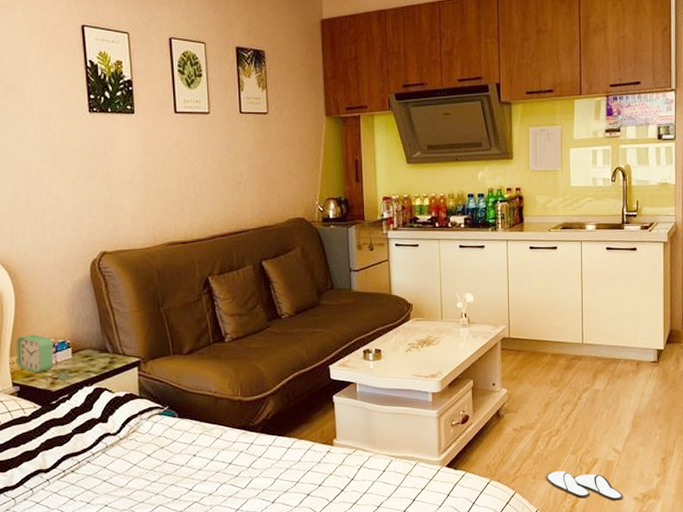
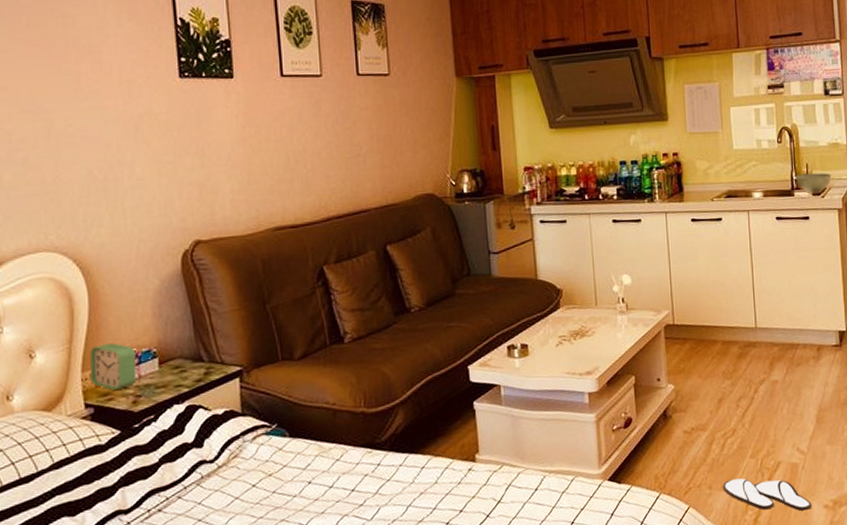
bowl: none [625,209,660,228] -> present [795,173,832,194]

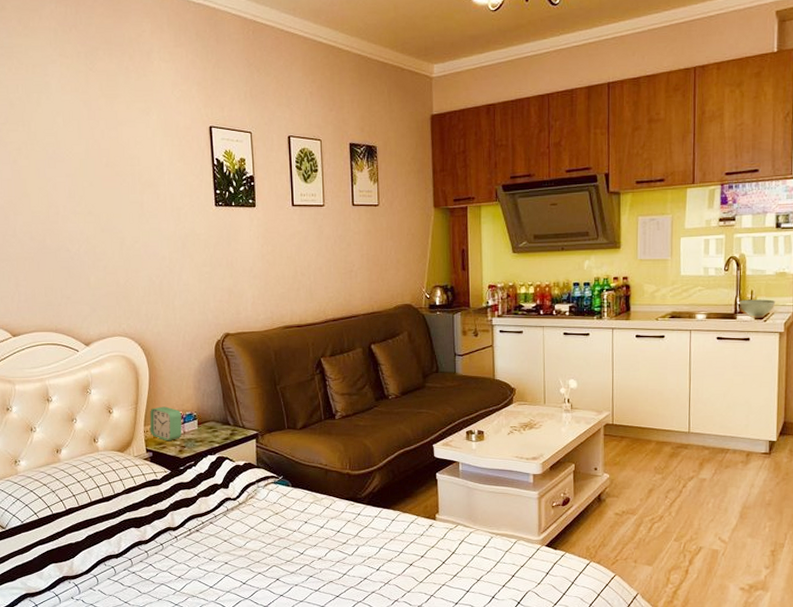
slippers: present [723,478,813,511] -> none [647,557,729,590]

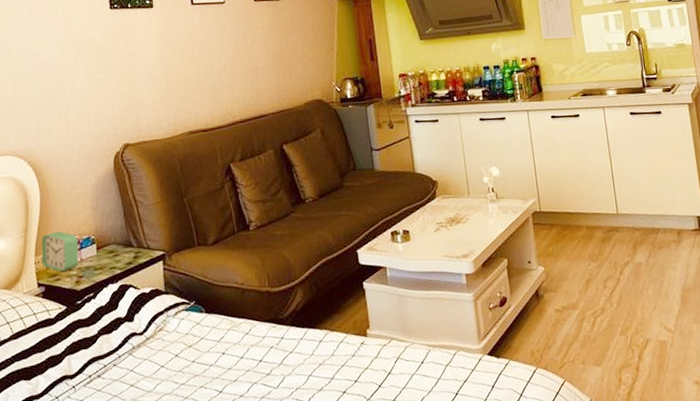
bowl: present [739,299,776,318] -> none [645,71,680,91]

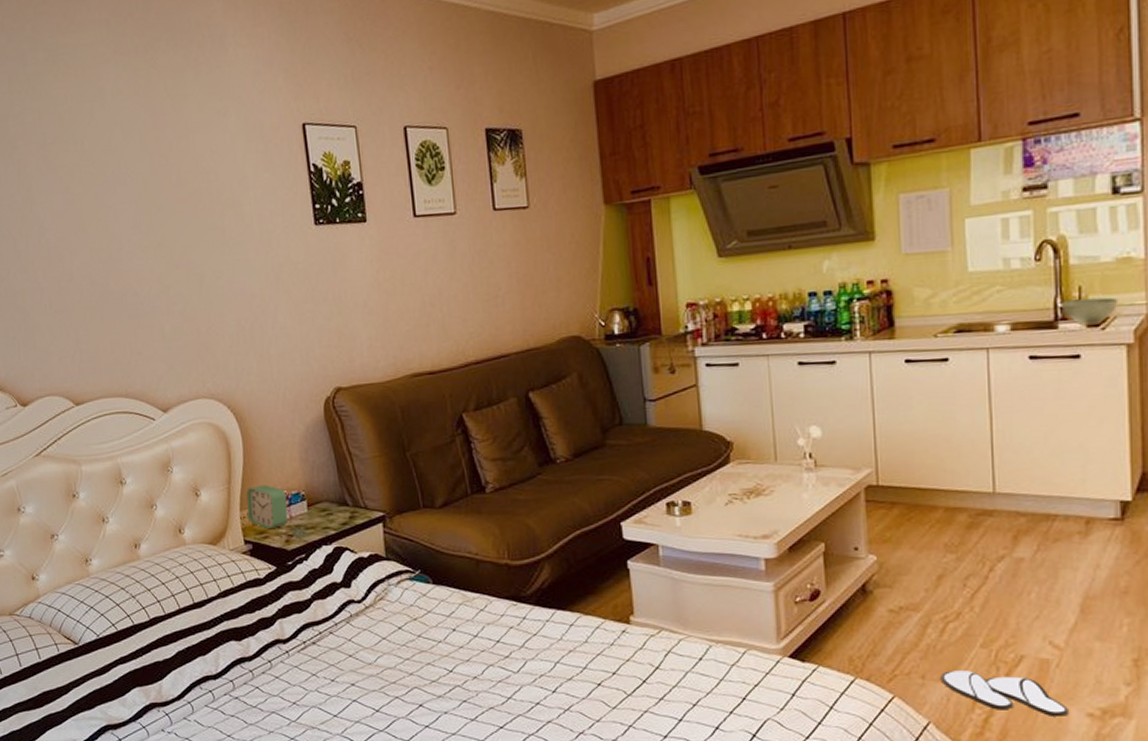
slippers: none [595,354,683,386] -> present [941,670,1070,716]
bowl: none [645,71,680,91] -> present [1060,297,1119,326]

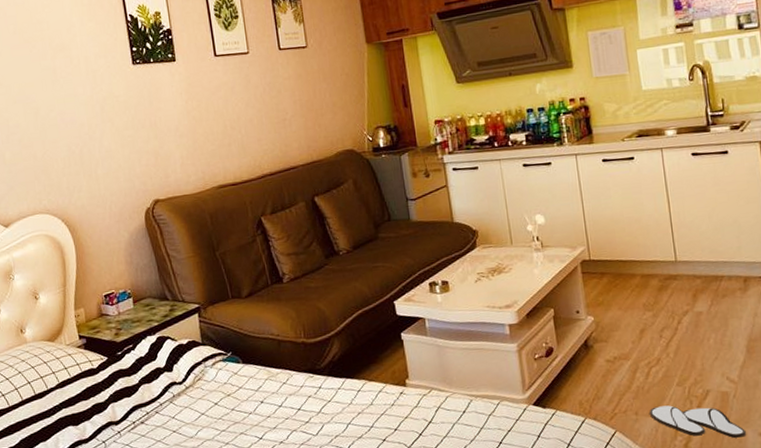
alarm clock: present [246,485,288,530] -> none [80,286,116,325]
bowl: present [1060,297,1119,326] -> none [710,106,751,129]

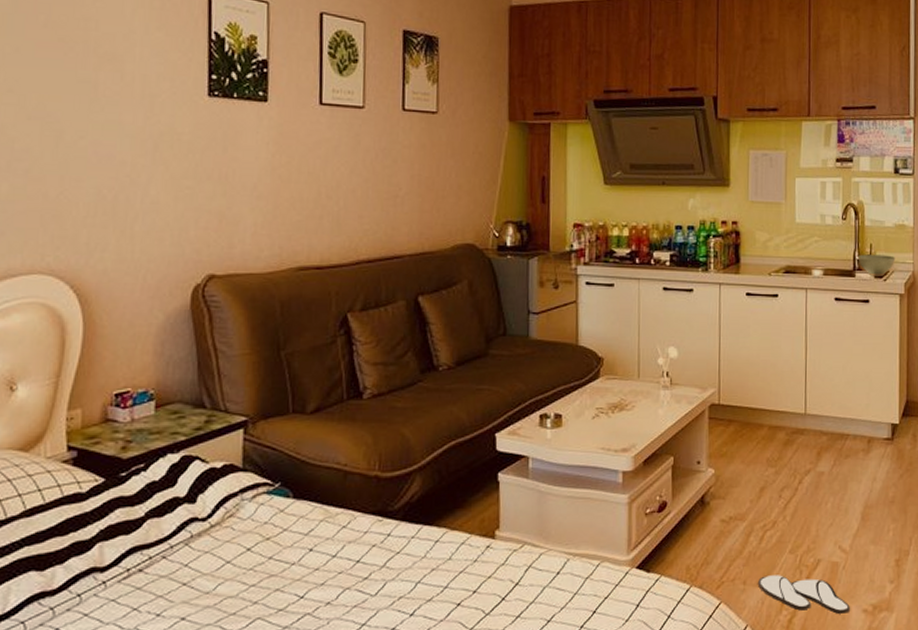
bowl: none [710,106,751,129] -> present [857,254,896,277]

